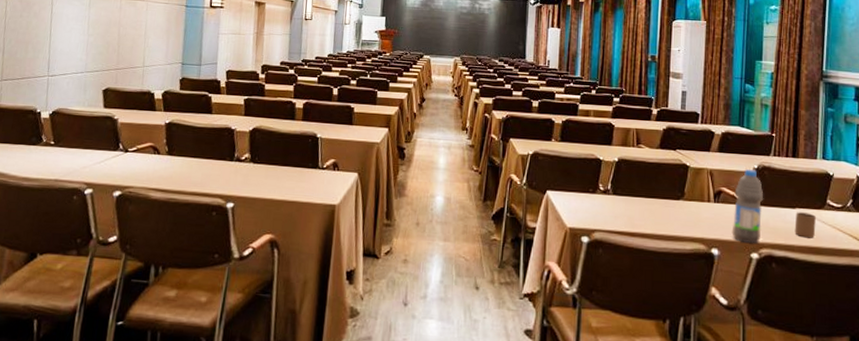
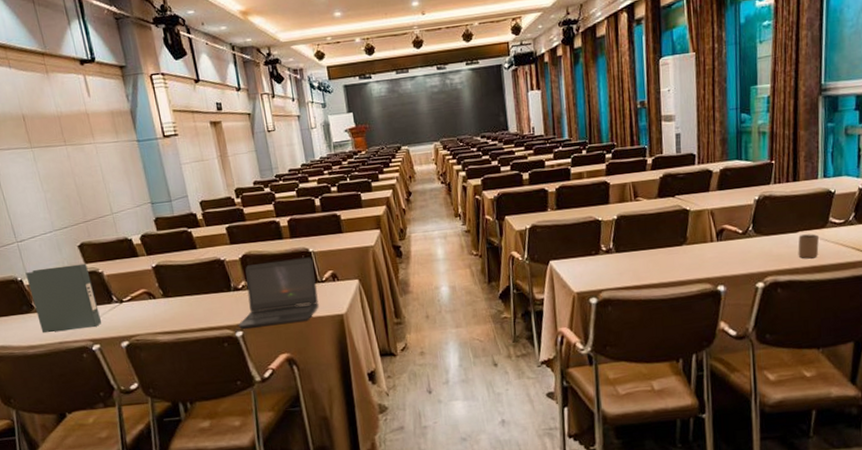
binder: none [41,105,106,171] -> present [25,263,102,334]
laptop computer: none [231,139,318,206] -> present [238,257,319,330]
water bottle: present [732,168,764,243] -> none [736,201,767,274]

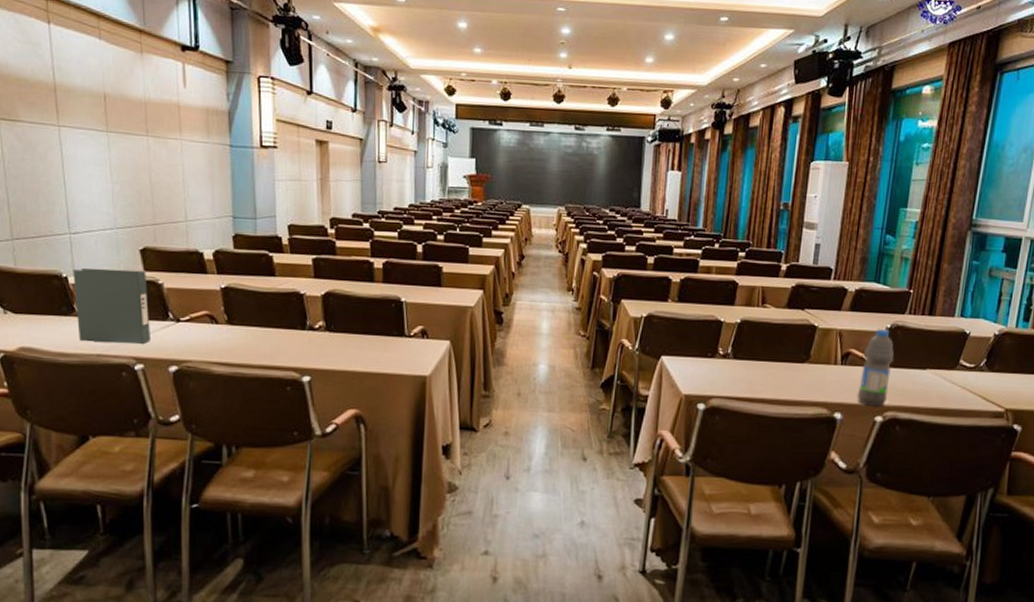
laptop computer: present [238,257,319,330] -> none [306,304,403,378]
water bottle: none [736,201,767,274] -> present [857,328,895,406]
cup: present [798,234,819,259] -> none [922,373,946,400]

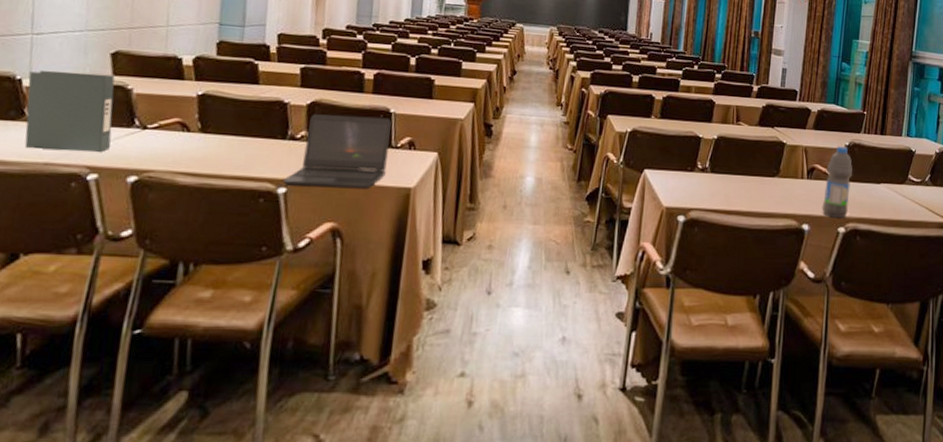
laptop computer: none [306,304,403,378] -> present [283,114,391,190]

